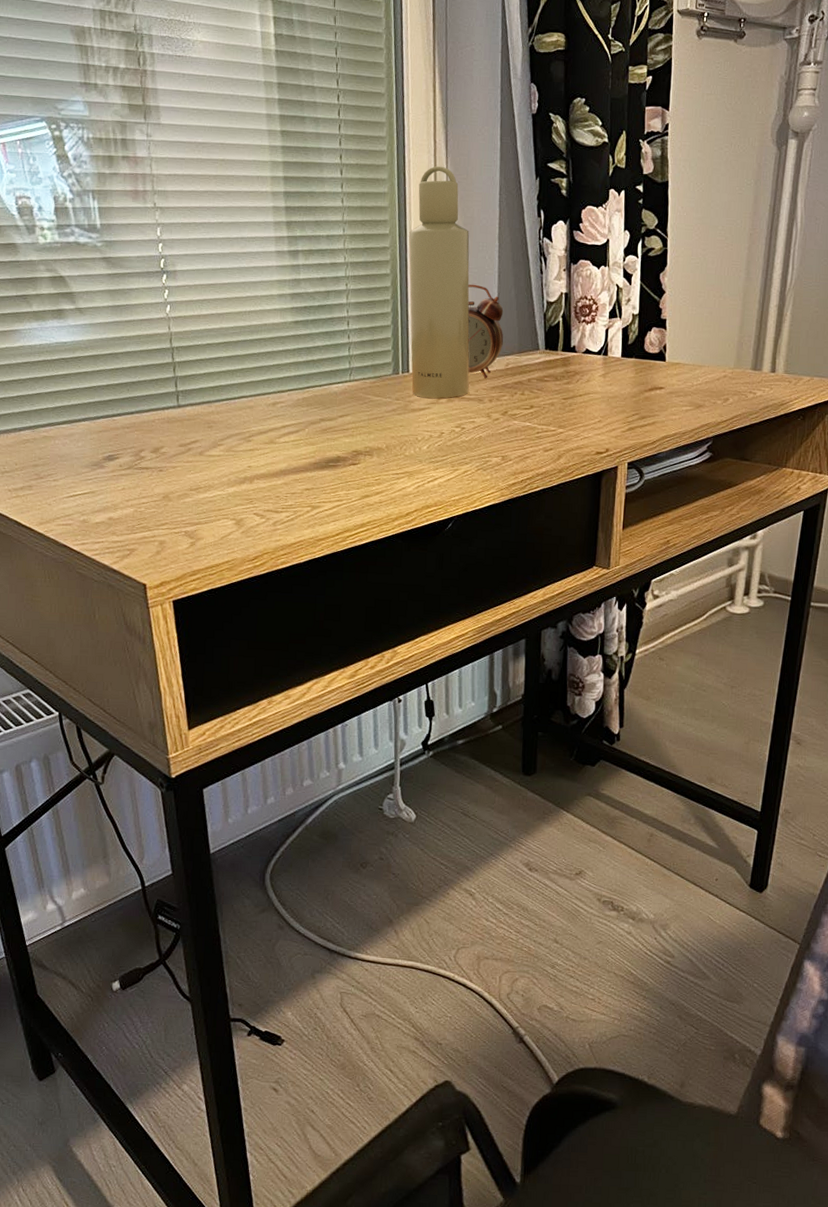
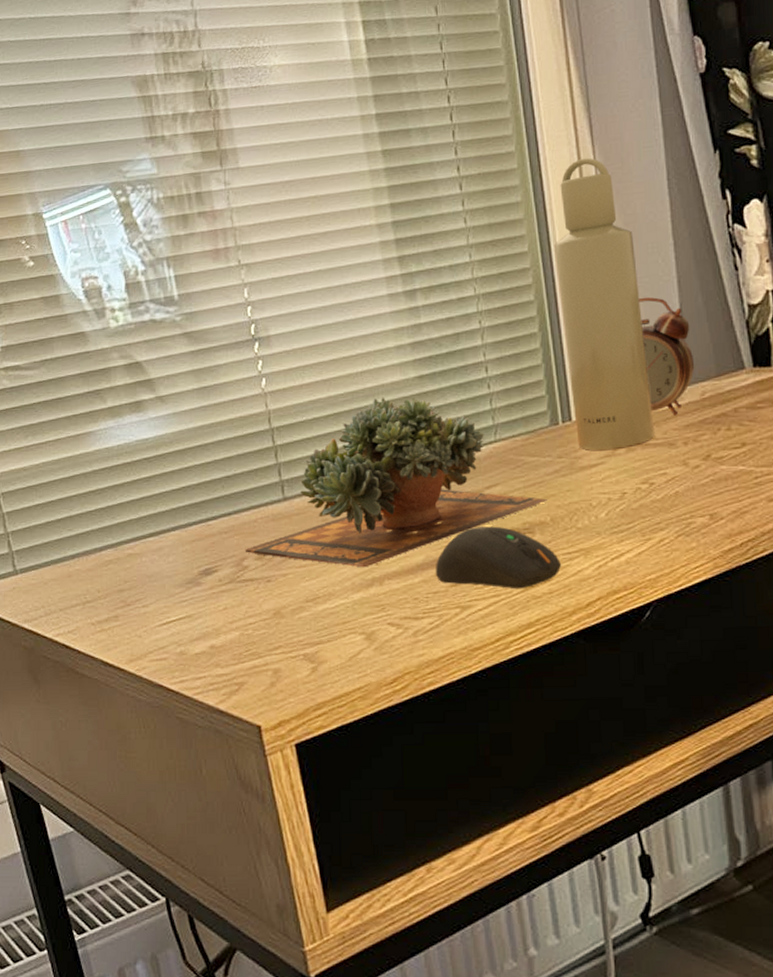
succulent plant: none [143,334,385,468] -> present [245,397,547,568]
computer mouse: none [294,446,391,498] -> present [435,526,562,589]

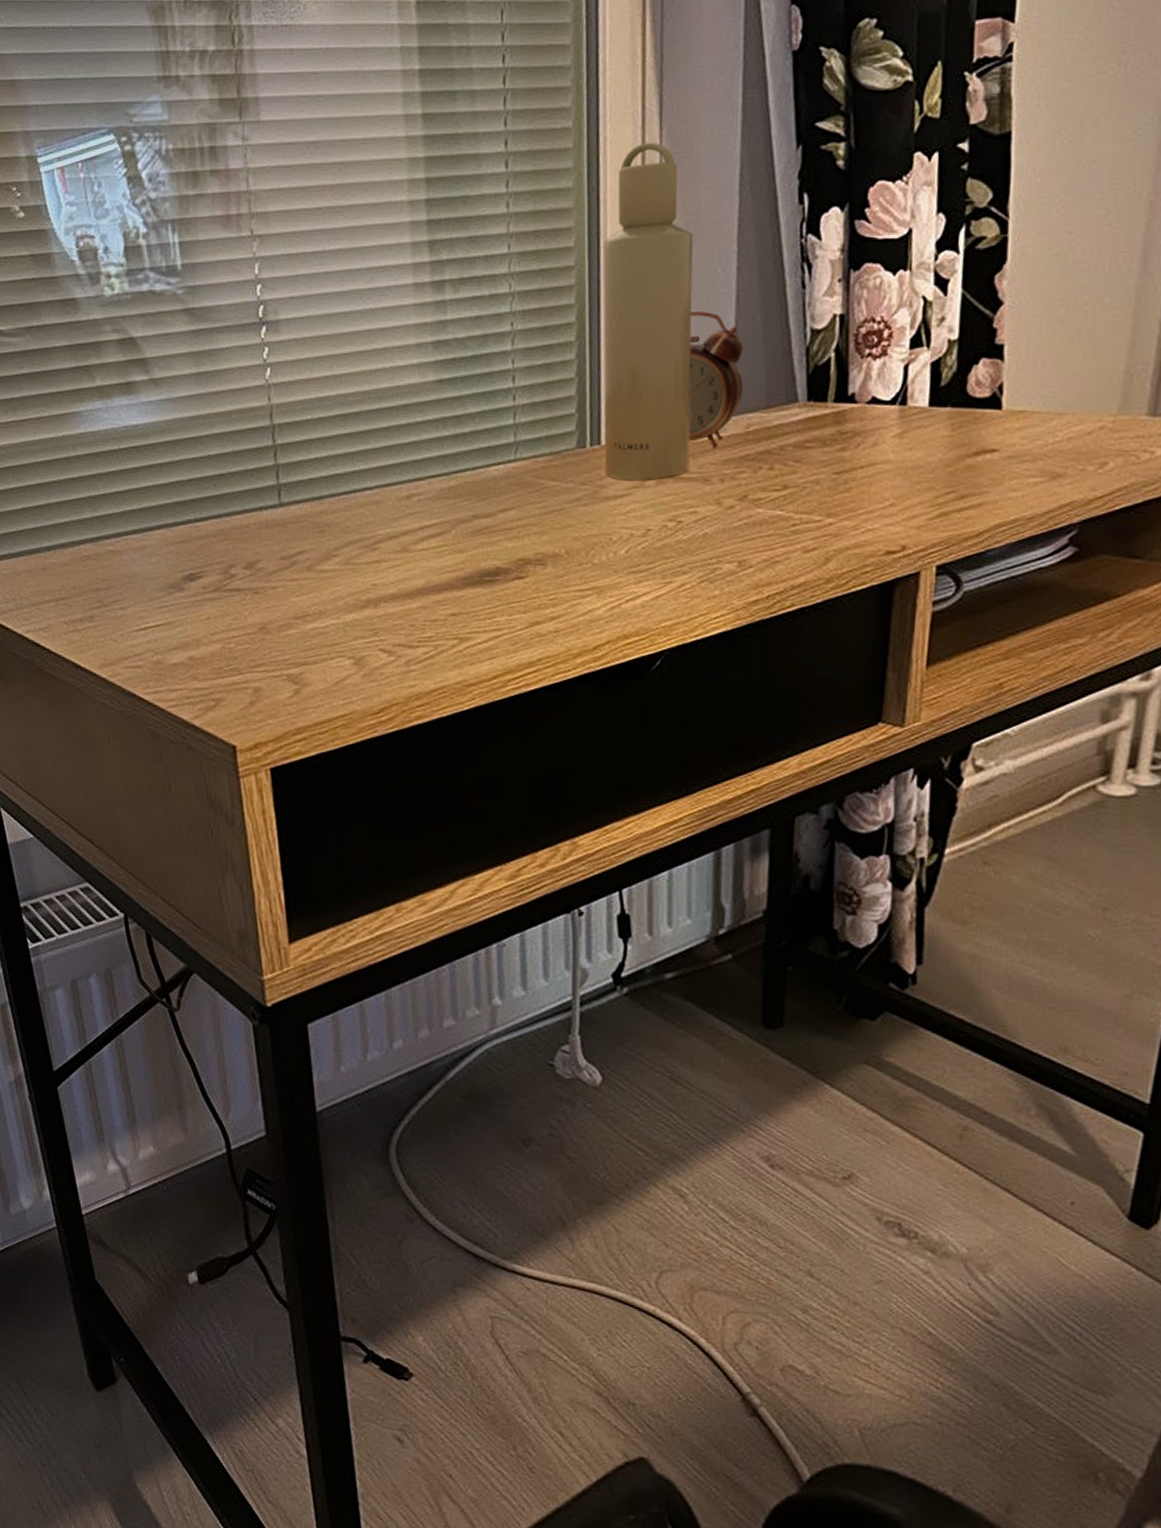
succulent plant: present [245,397,547,568] -> none [233,400,564,587]
computer mouse: present [435,526,562,589] -> none [435,553,572,625]

